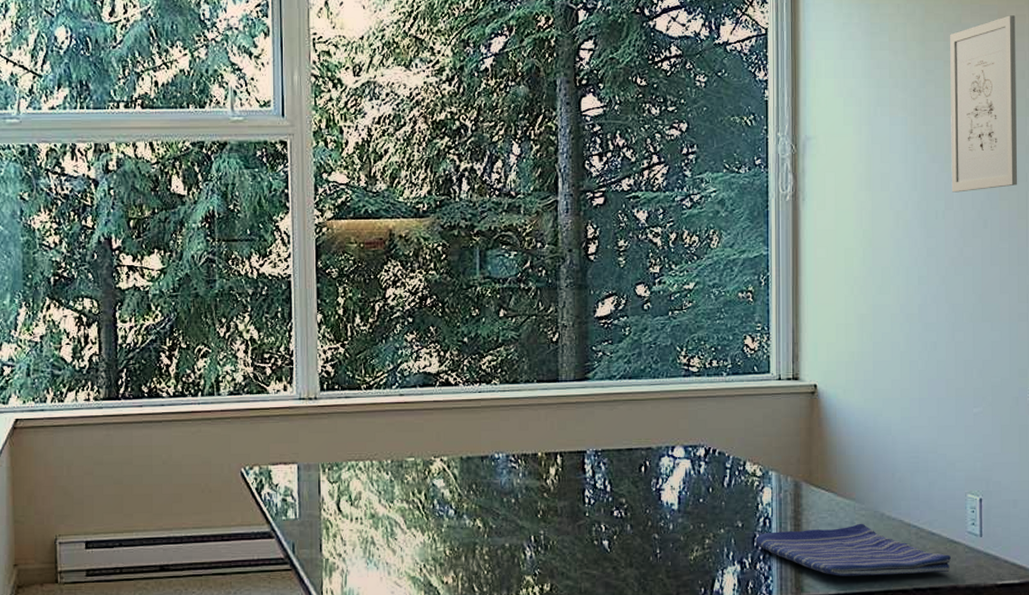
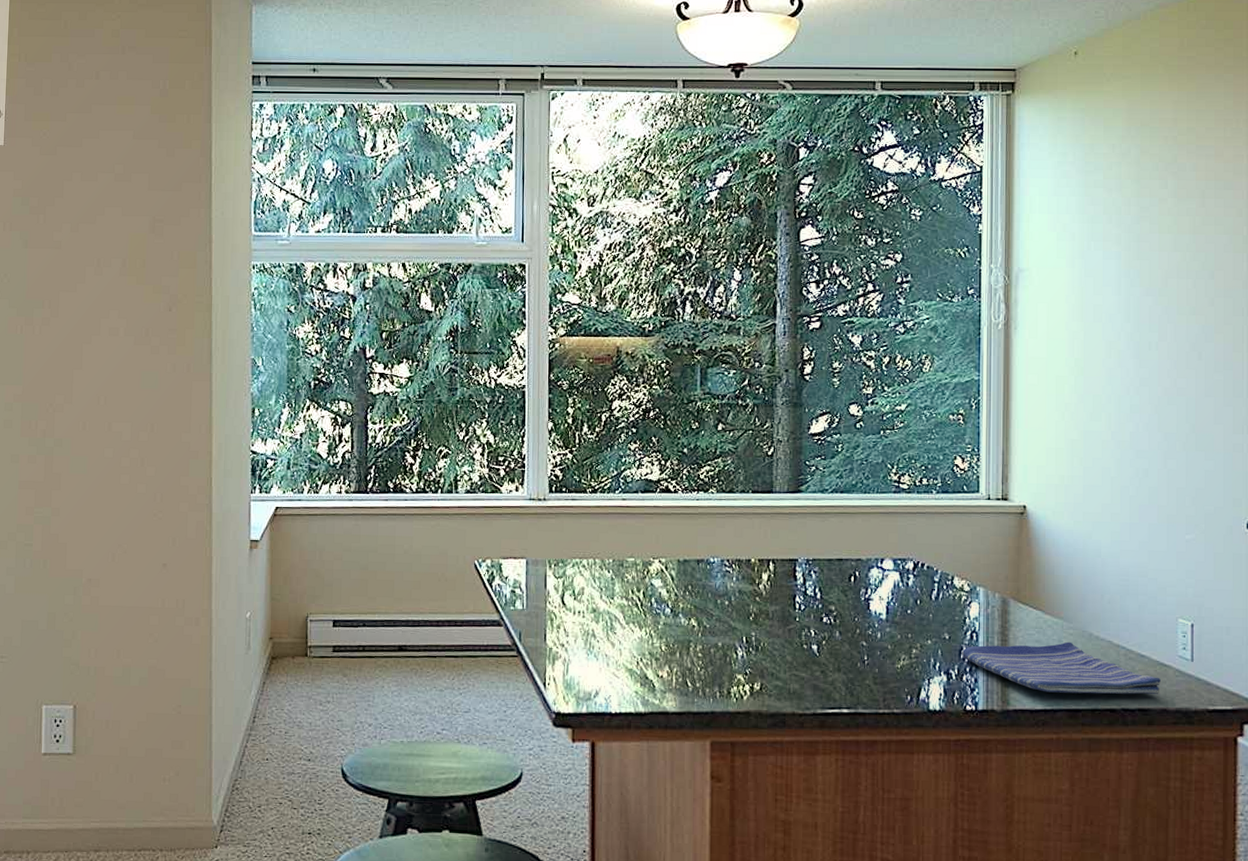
wall art: present [950,15,1018,193] -> none [1165,155,1234,325]

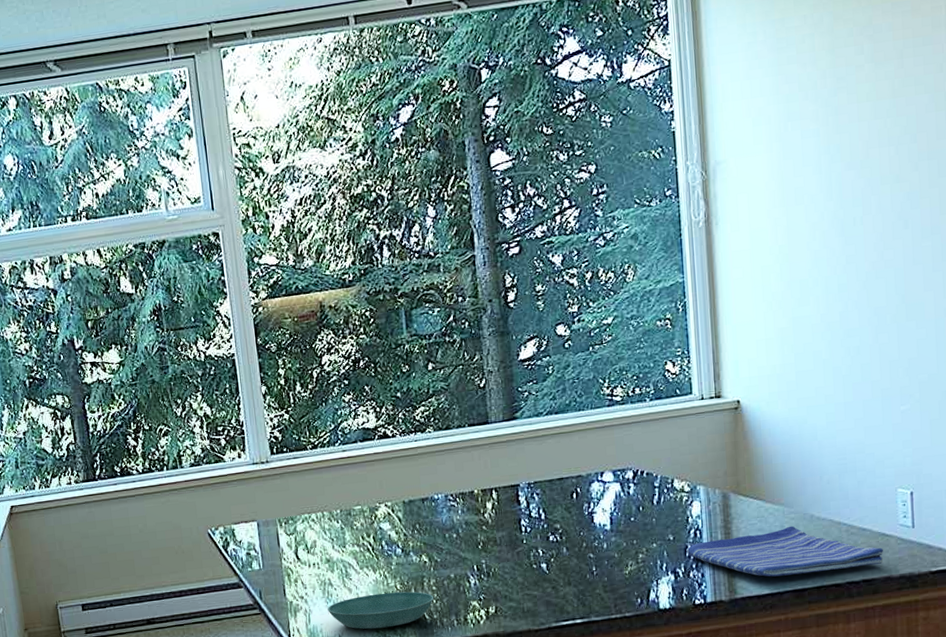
saucer: none [587,652,699,690] -> present [327,591,434,630]

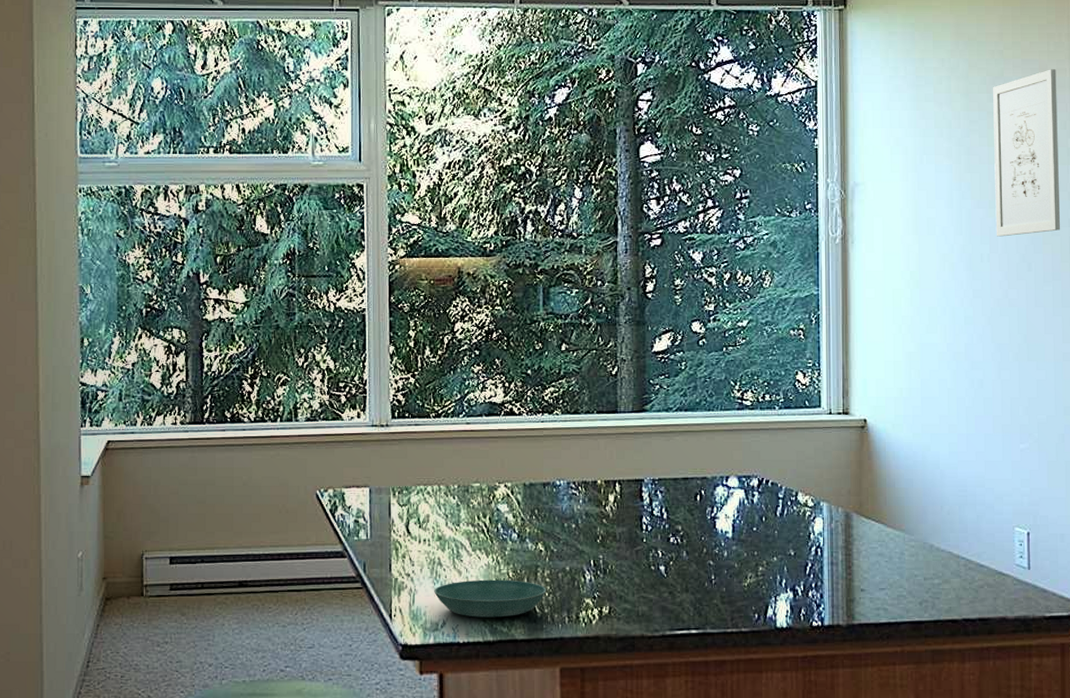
dish towel: present [686,526,883,577] -> none [806,554,999,605]
wall art: none [861,8,939,197] -> present [993,69,1061,237]

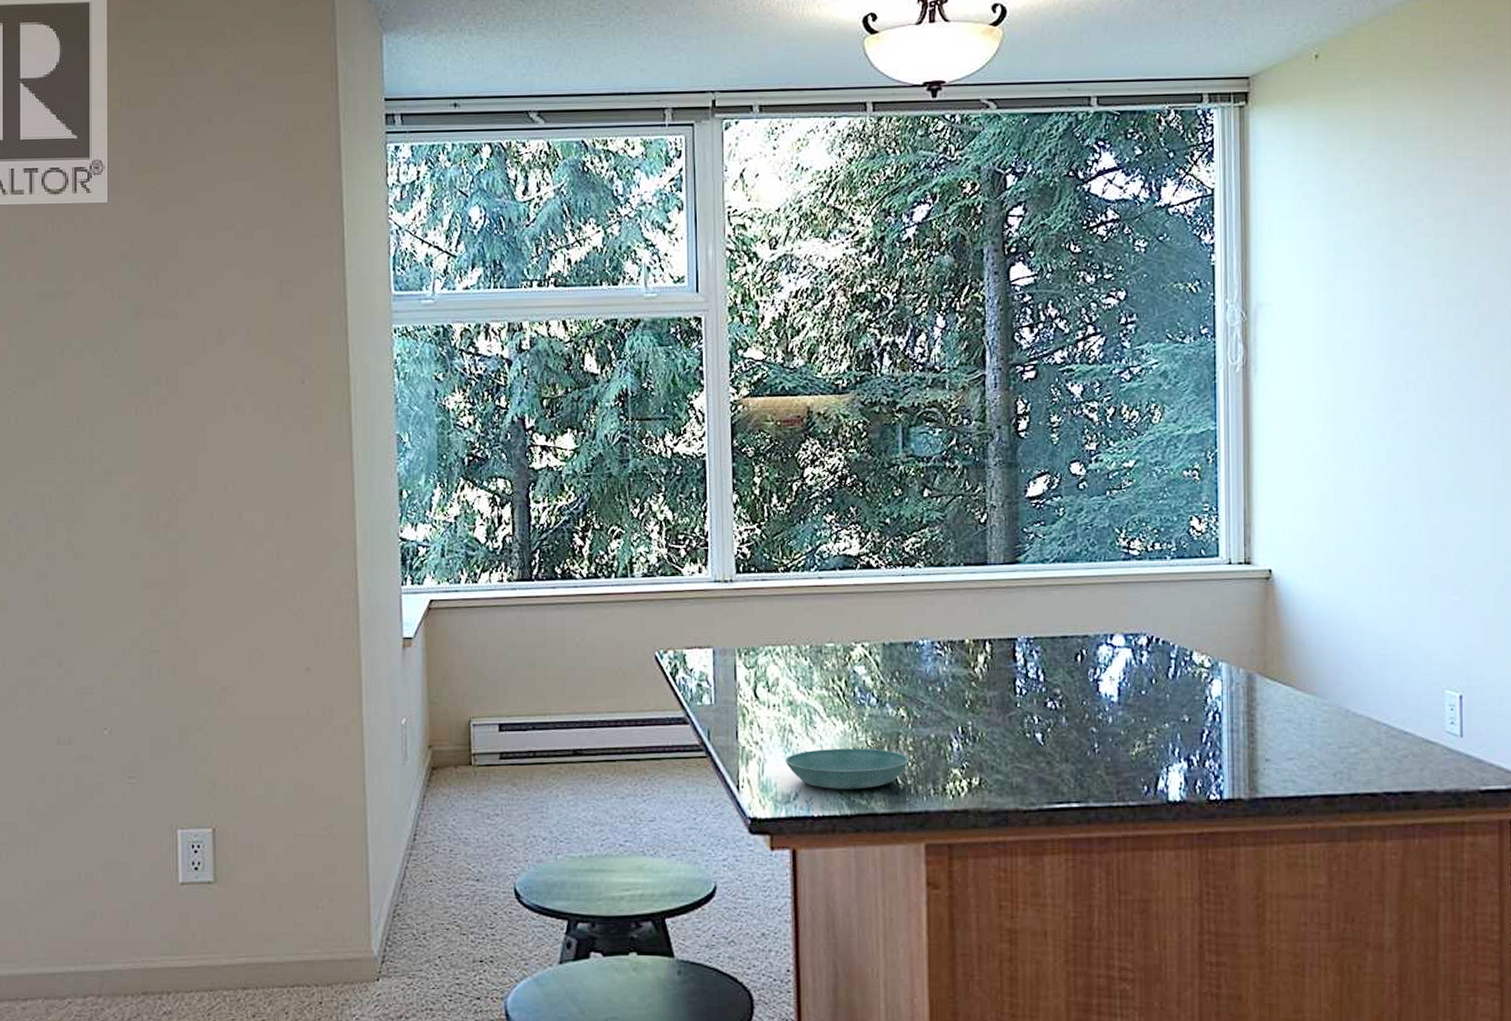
wall art: present [993,69,1061,237] -> none [1421,167,1501,361]

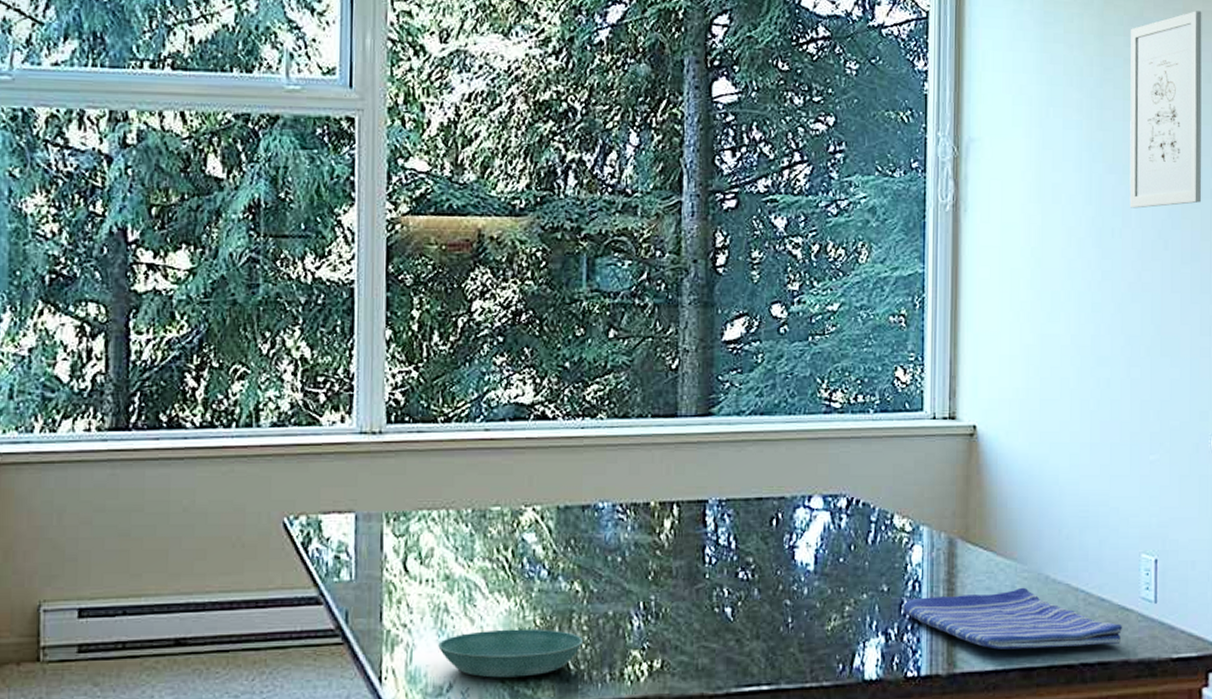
dish towel: none [1203,720,1427,777] -> present [901,587,1122,650]
wall art: none [1421,167,1501,361] -> present [1129,11,1202,209]

